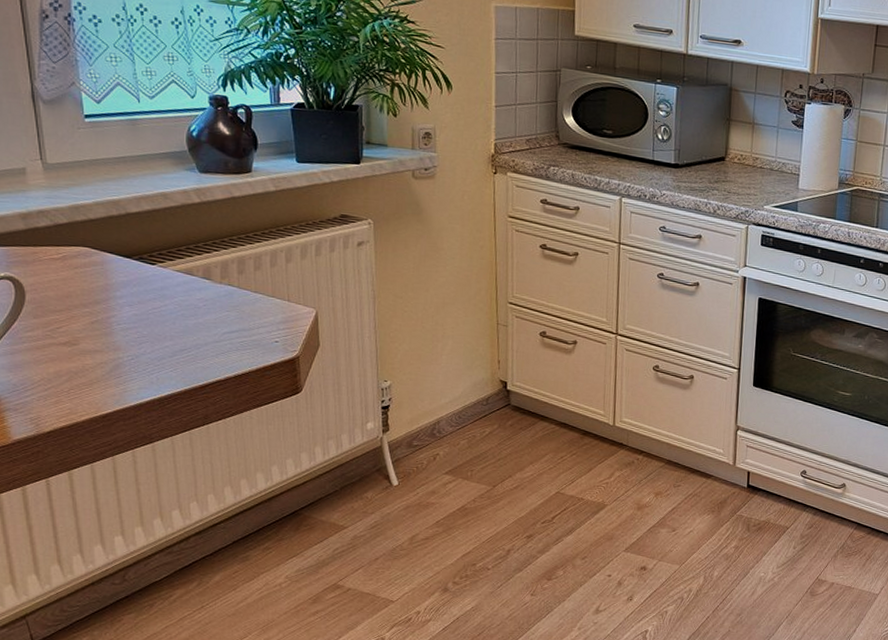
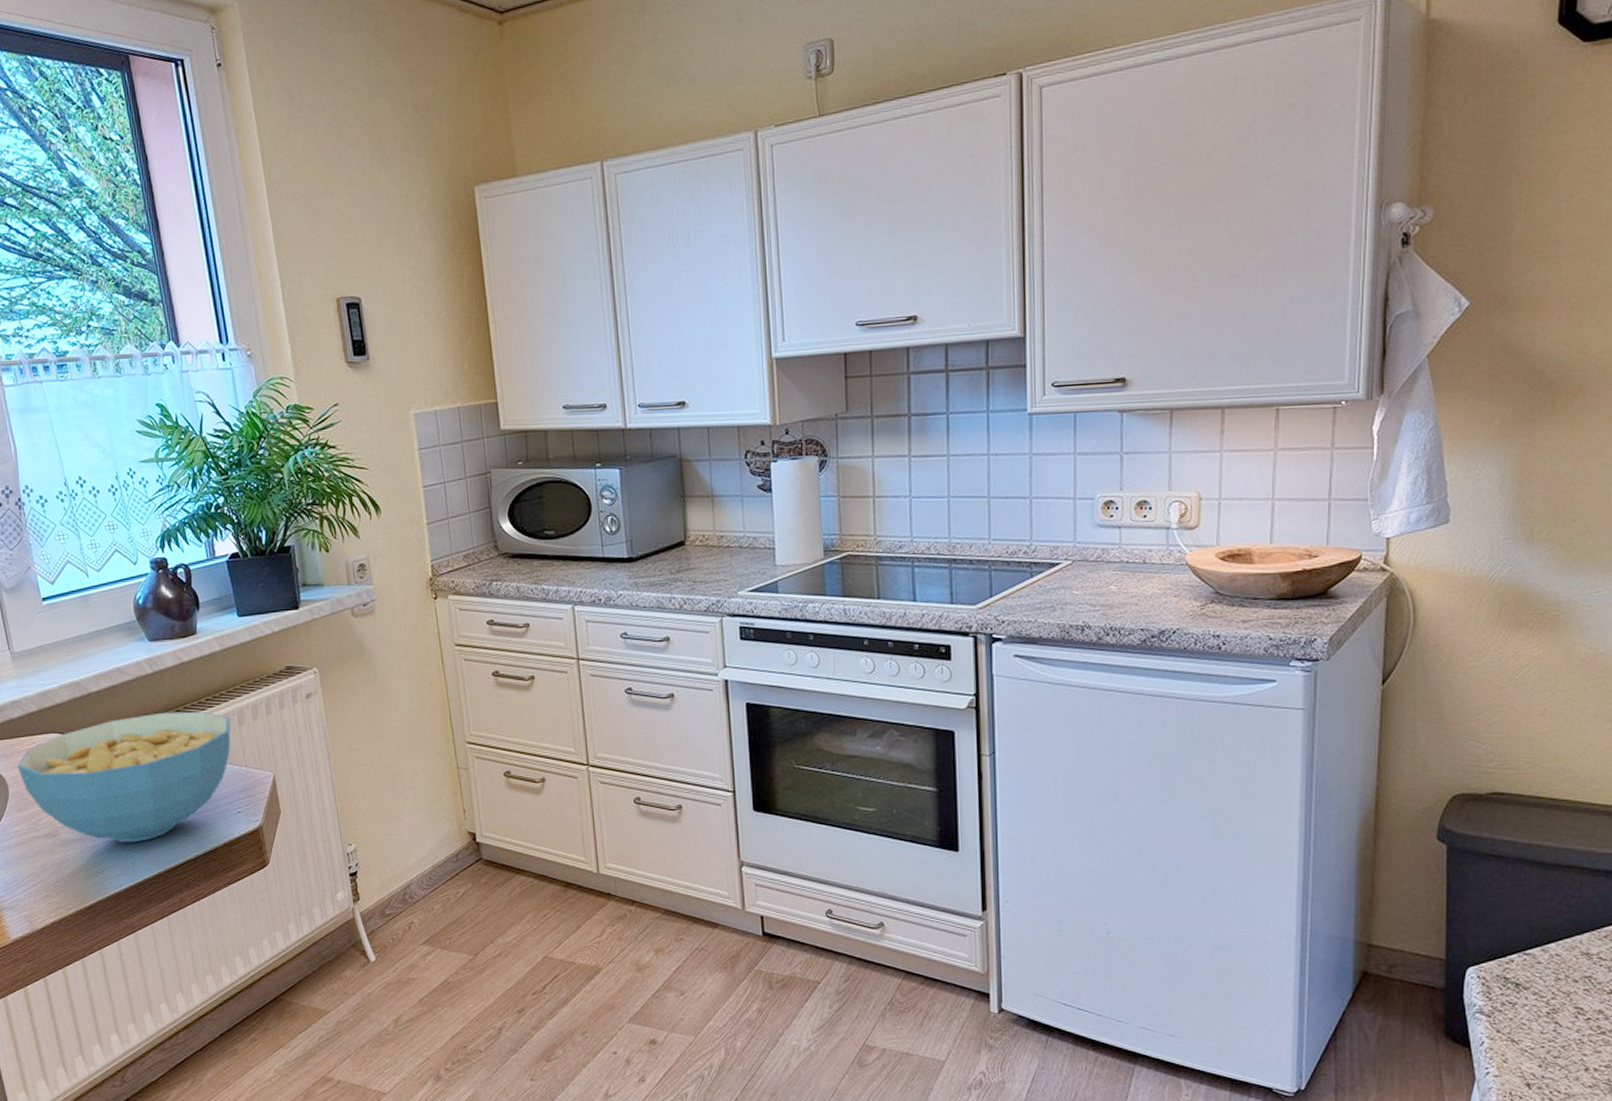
cereal bowl: none [38,240,276,359] -> present [17,711,231,842]

